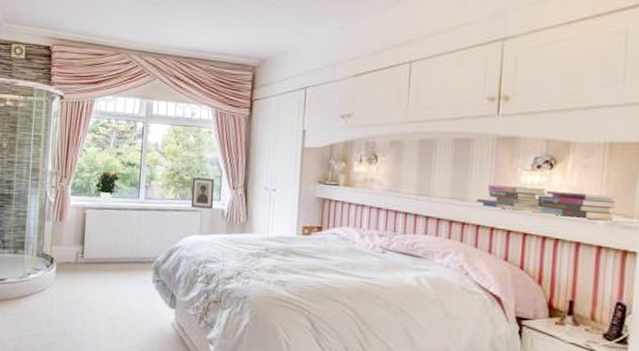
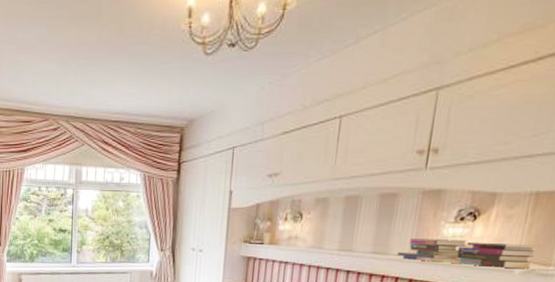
potted flower: present [95,171,120,205] -> none [29,238,52,270]
picture frame: present [191,177,214,209] -> none [121,241,143,271]

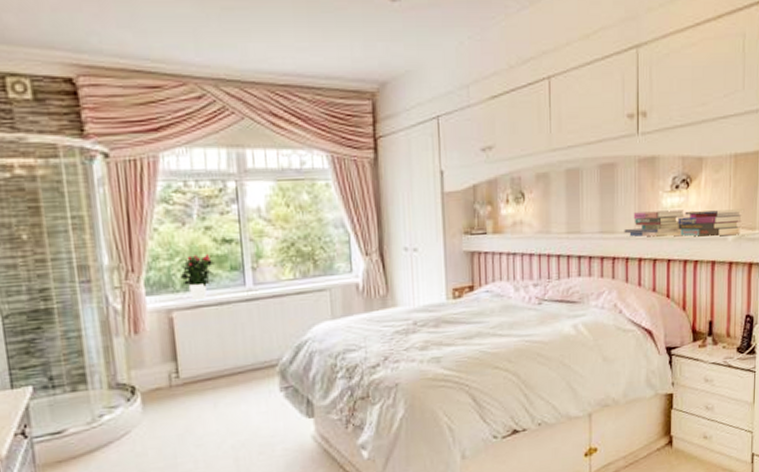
potted flower: none [29,238,52,270] -> present [180,254,214,301]

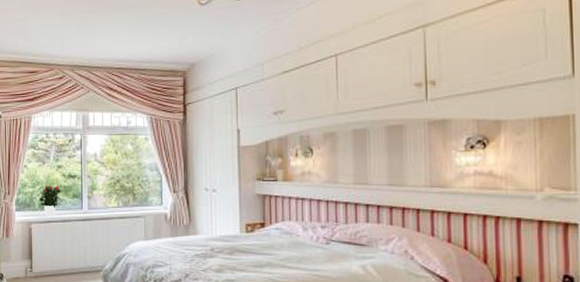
books: present [624,209,683,238] -> none [414,168,480,192]
books: present [678,209,745,237] -> none [474,170,555,195]

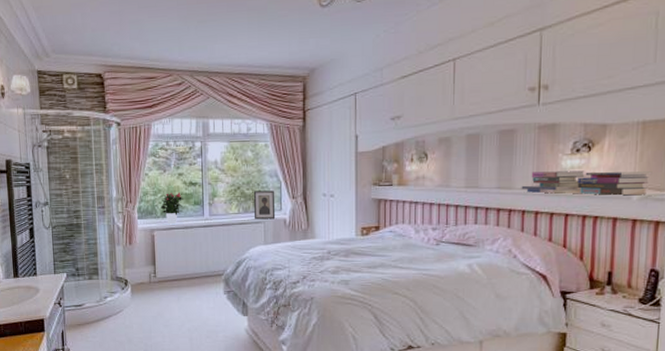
picture frame: none [133,184,156,214] -> present [253,190,276,220]
books: none [414,168,480,192] -> present [521,170,584,194]
books: none [474,170,555,195] -> present [577,171,652,196]

